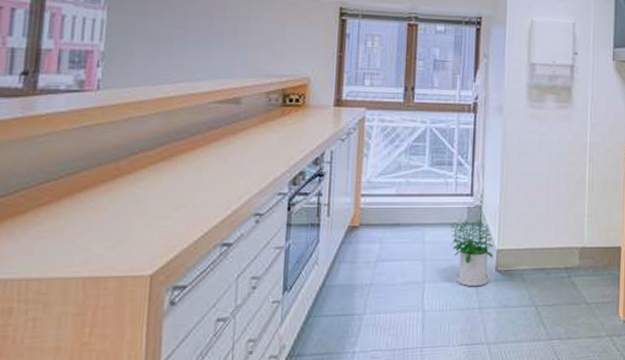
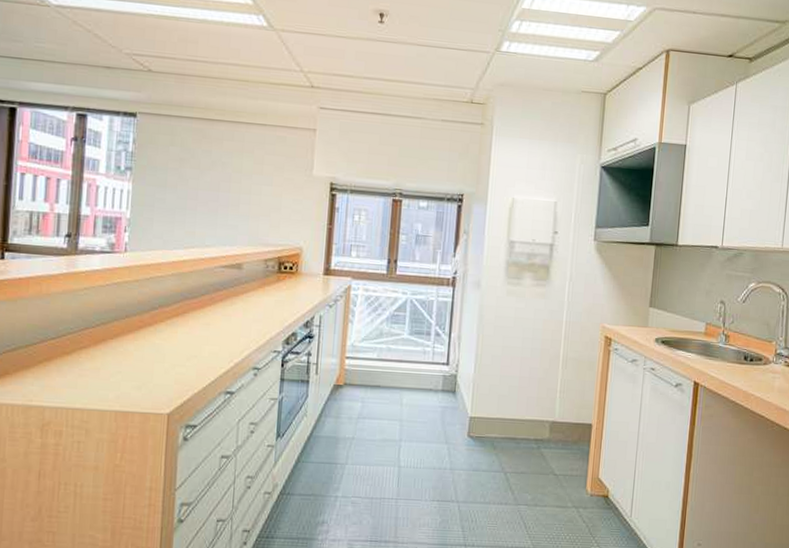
potted plant: present [450,219,494,287] -> none [426,387,467,449]

